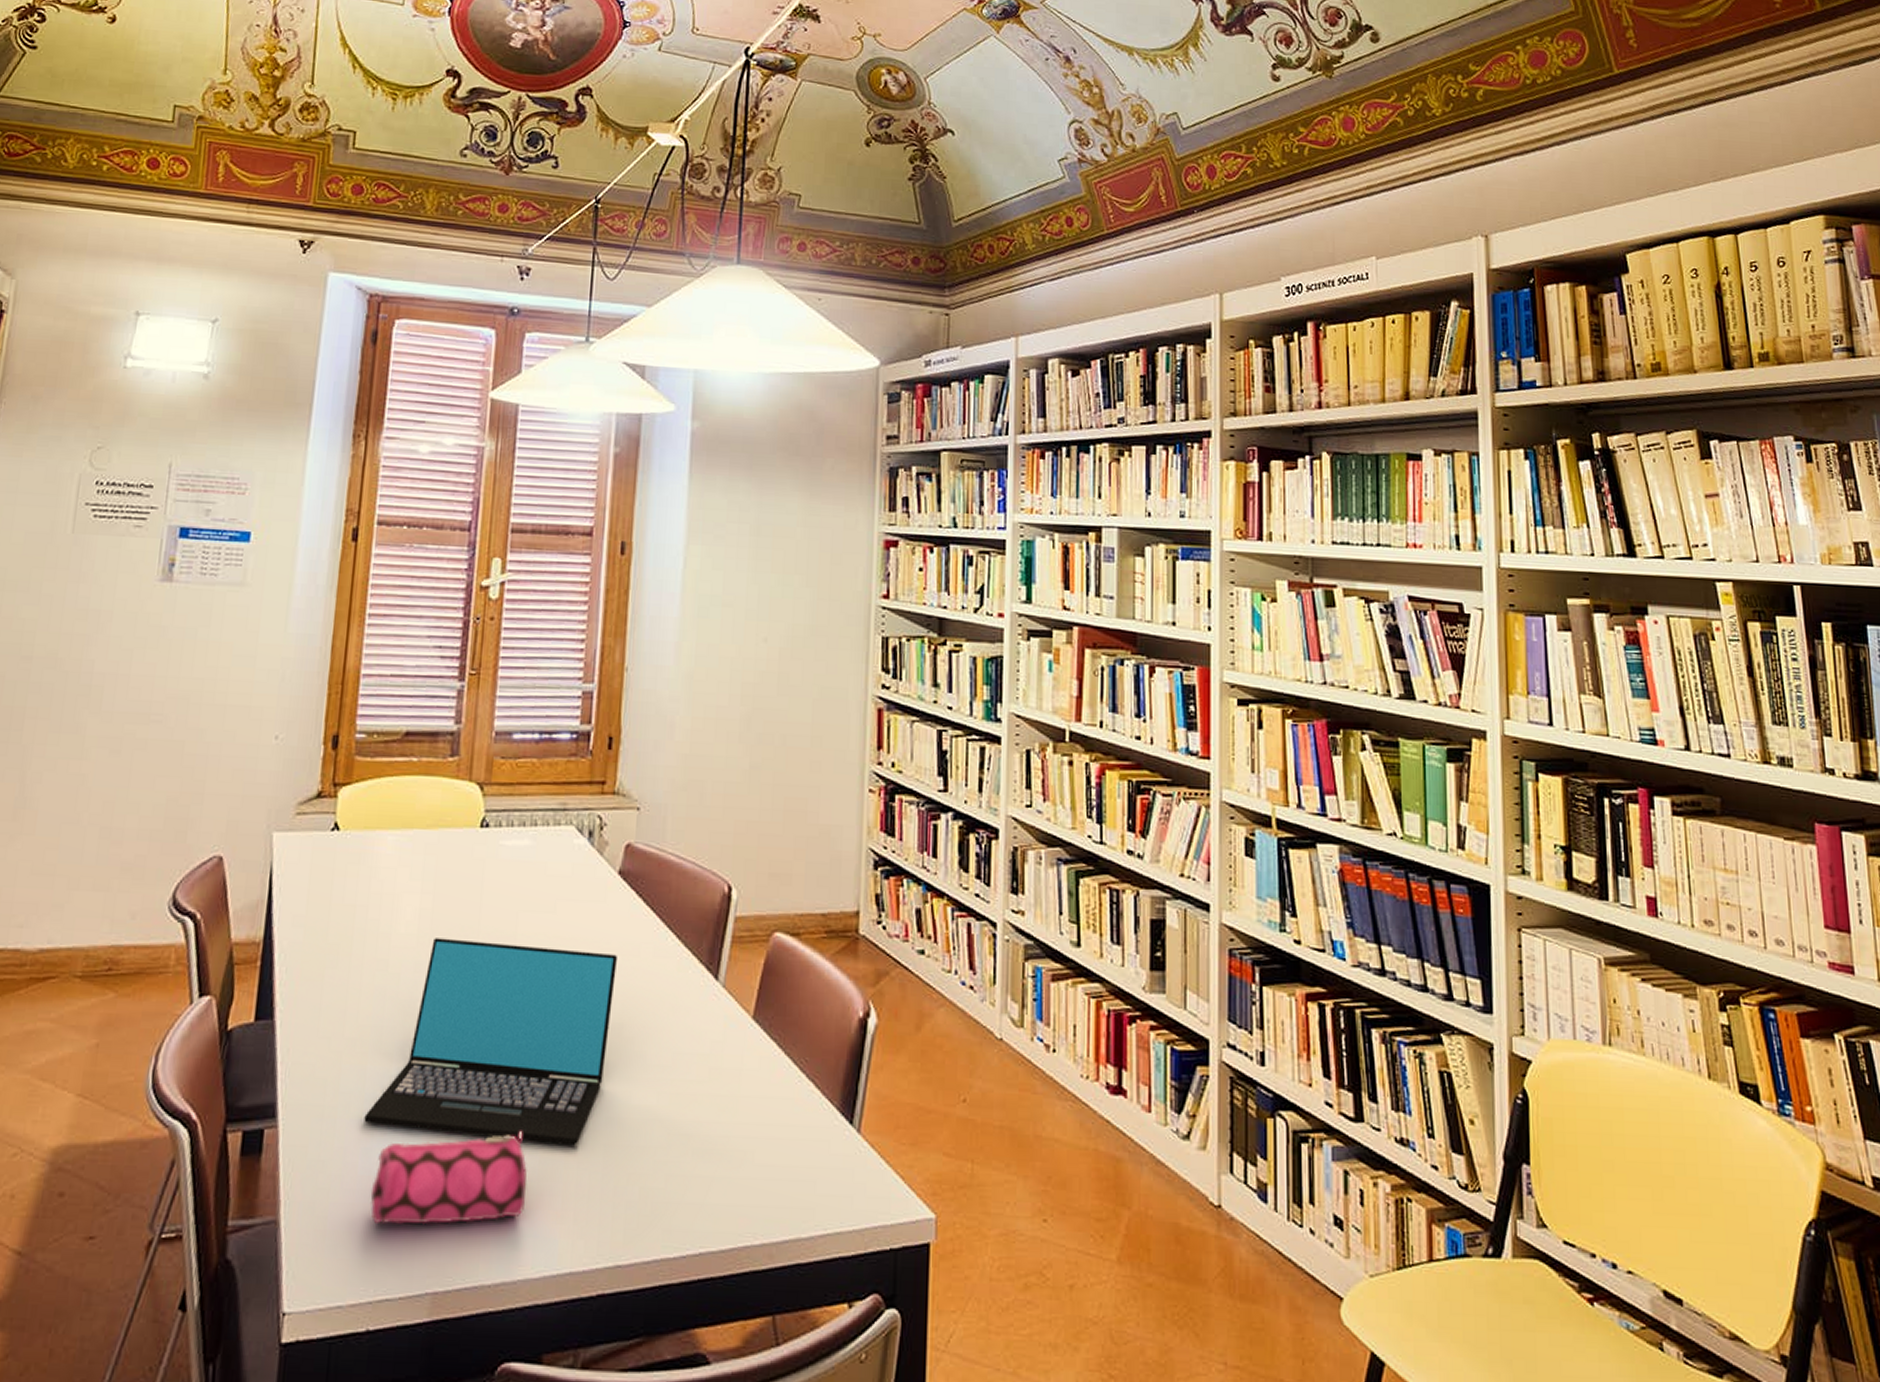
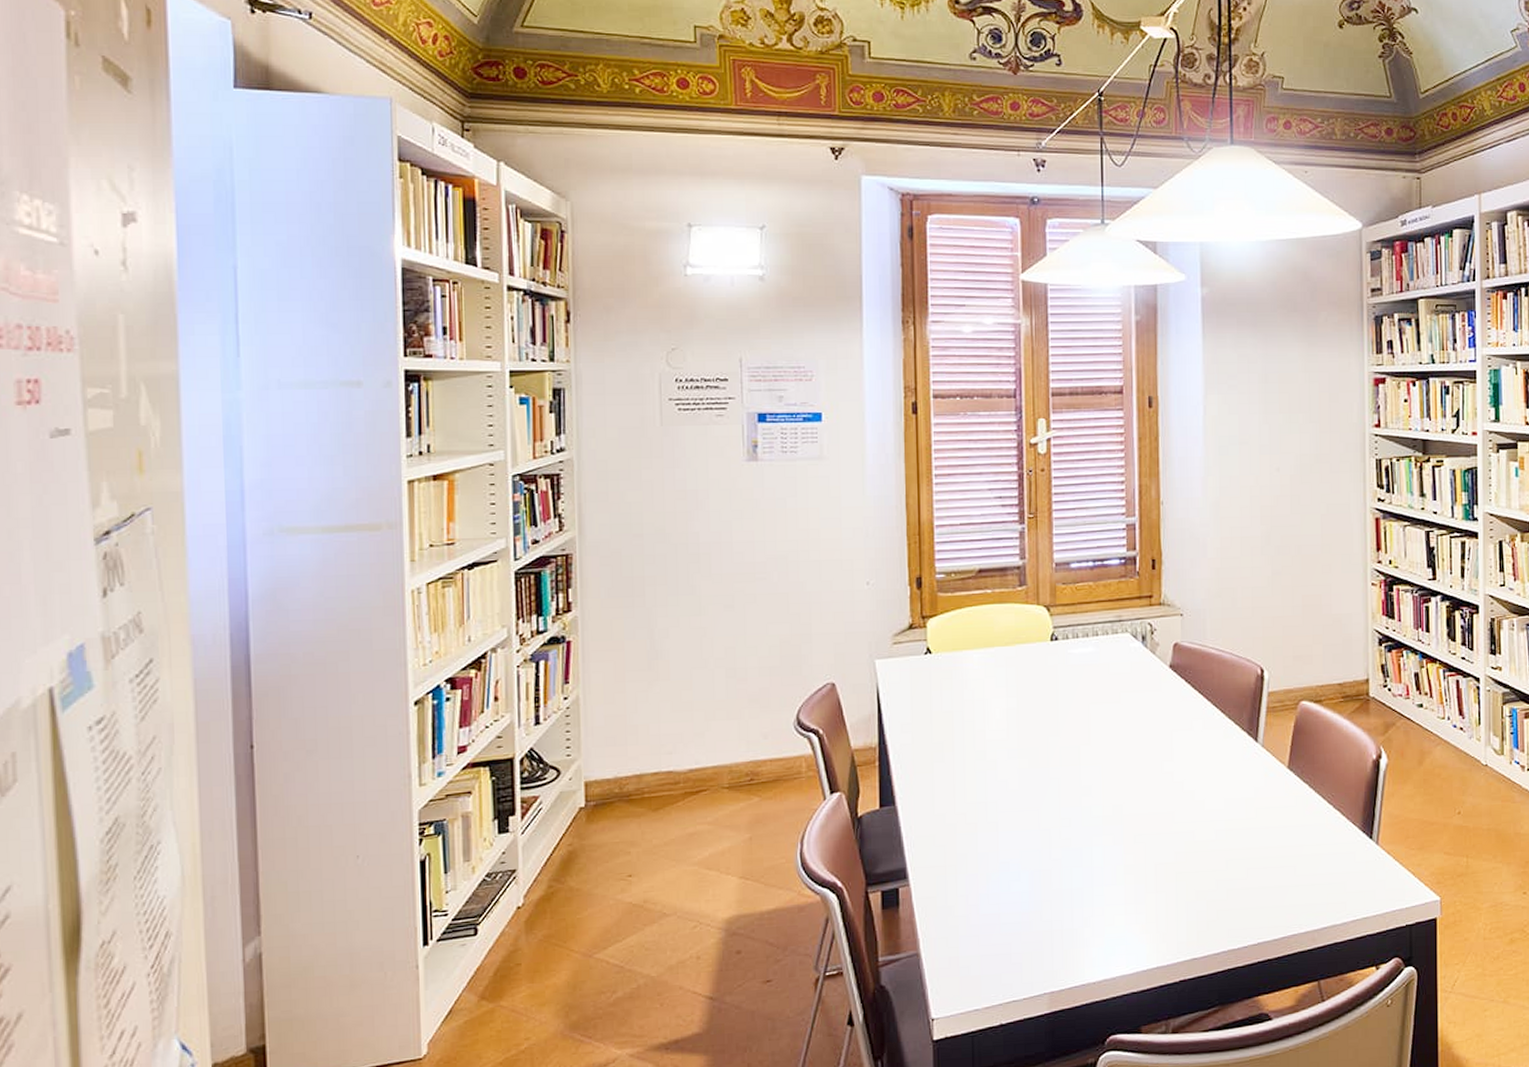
laptop: present [364,938,618,1146] -> none [980,729,1175,877]
pencil case: present [370,1130,528,1225] -> none [991,868,1117,947]

